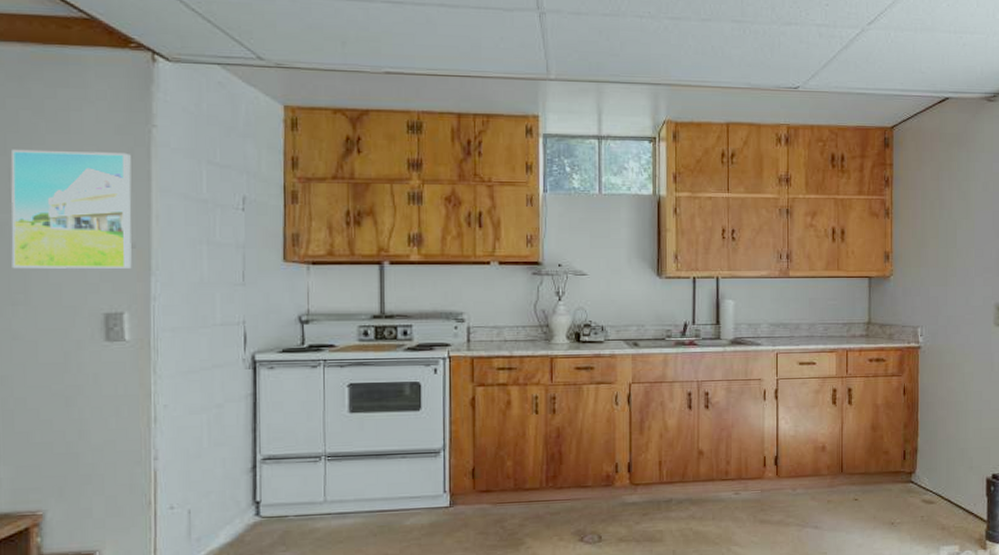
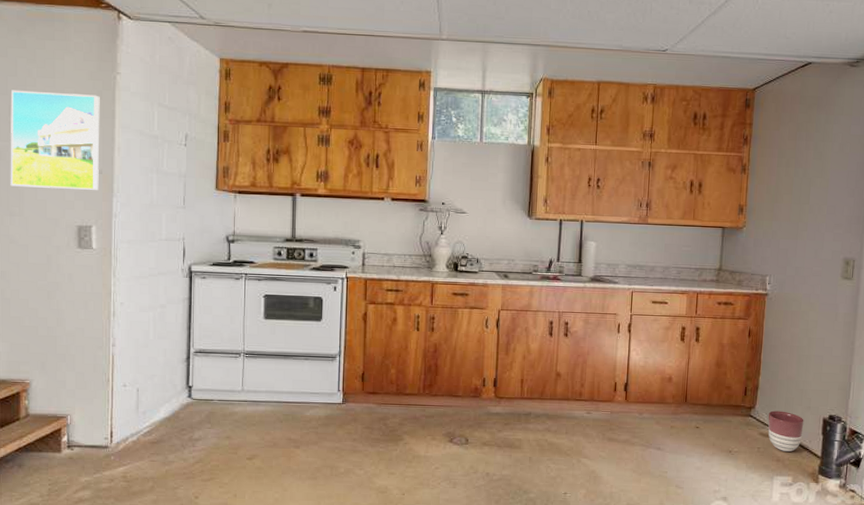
planter: none [929,473,967,518] -> present [768,410,804,452]

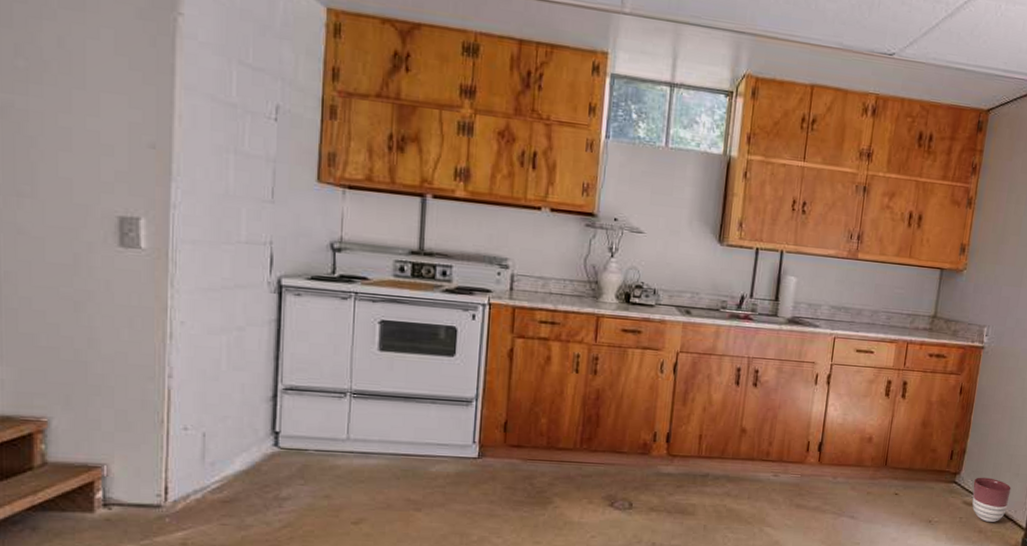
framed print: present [10,90,100,190] -> none [17,22,153,171]

